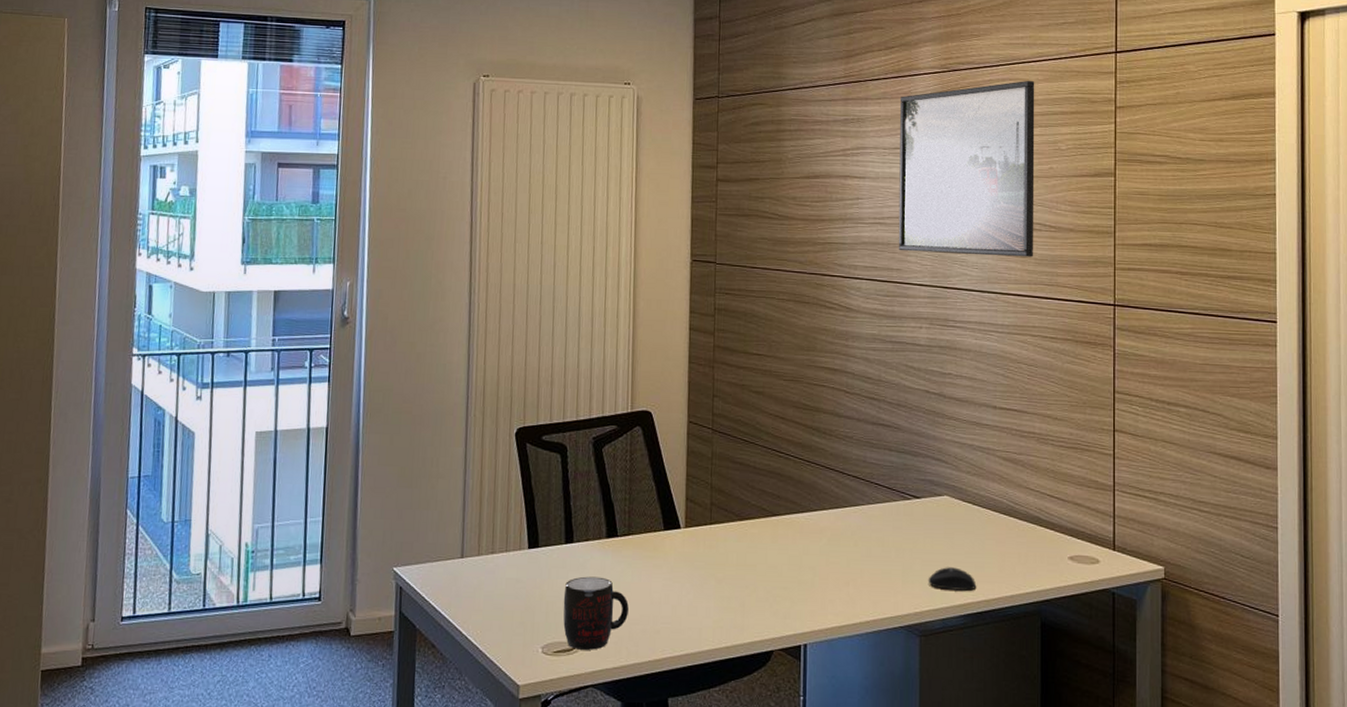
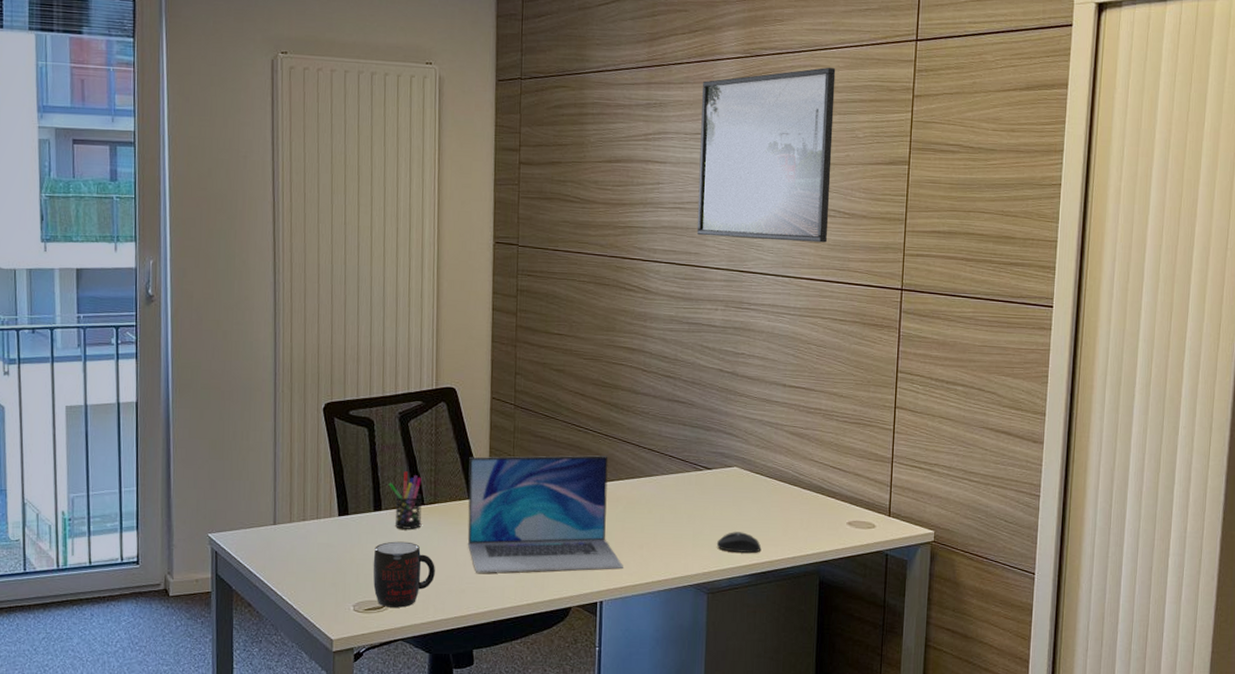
pen holder: none [581,500,615,563] -> present [388,471,422,529]
laptop: none [663,483,828,612] -> present [467,455,623,573]

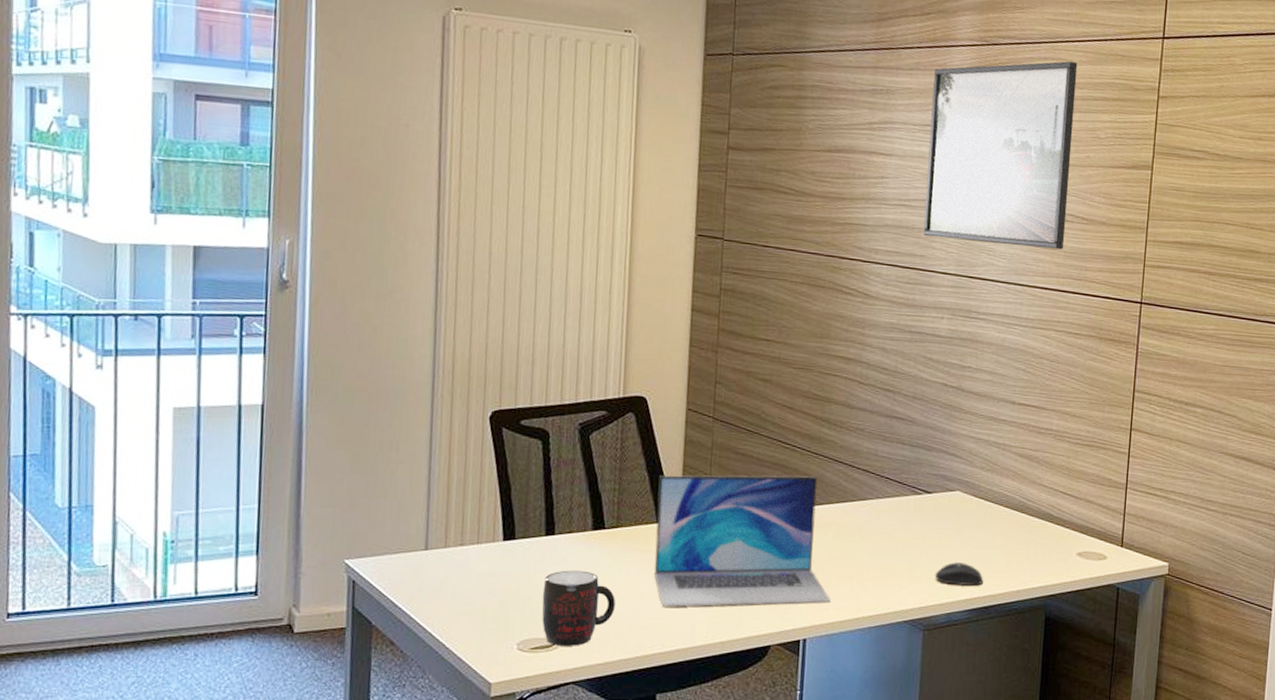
pen holder: present [388,471,422,529] -> none [564,490,603,557]

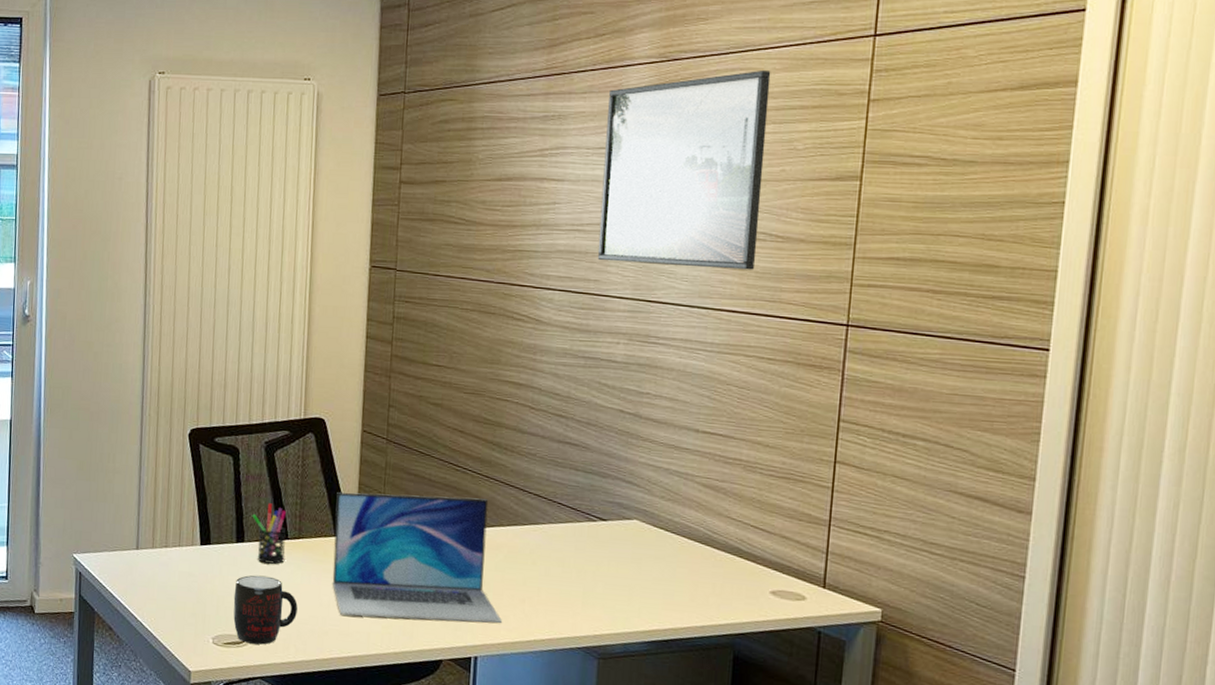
pen holder: none [564,490,603,557] -> present [252,503,286,564]
mouse: present [934,562,984,586] -> none [610,592,664,618]

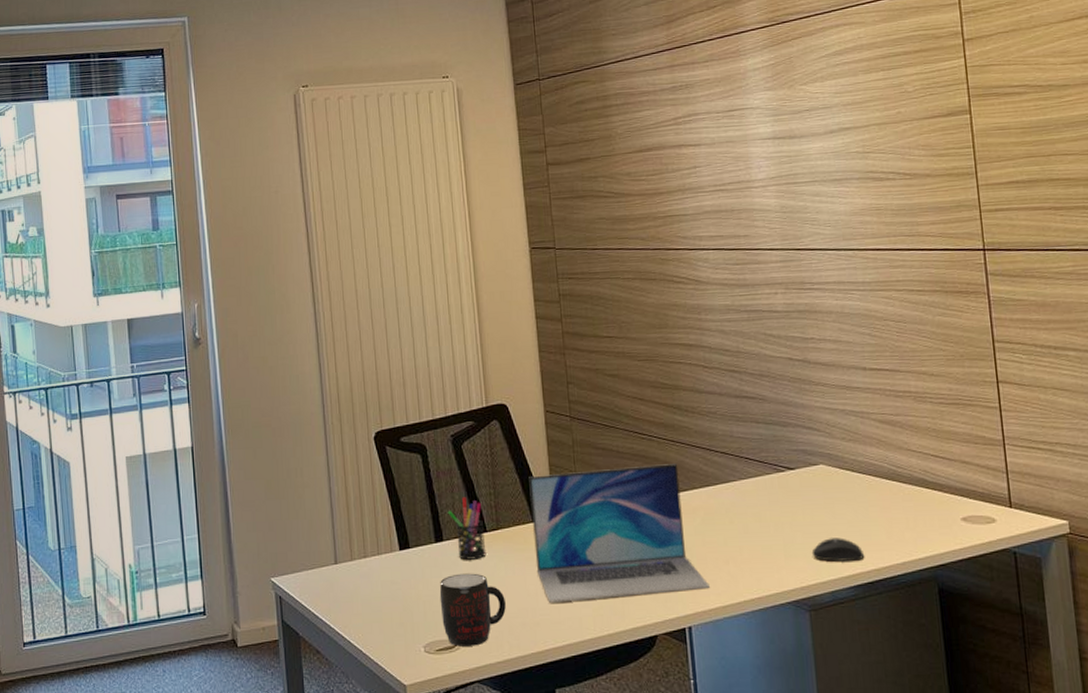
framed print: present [597,69,771,270] -> none [729,22,890,217]
mouse: none [610,592,664,618] -> present [811,538,865,562]

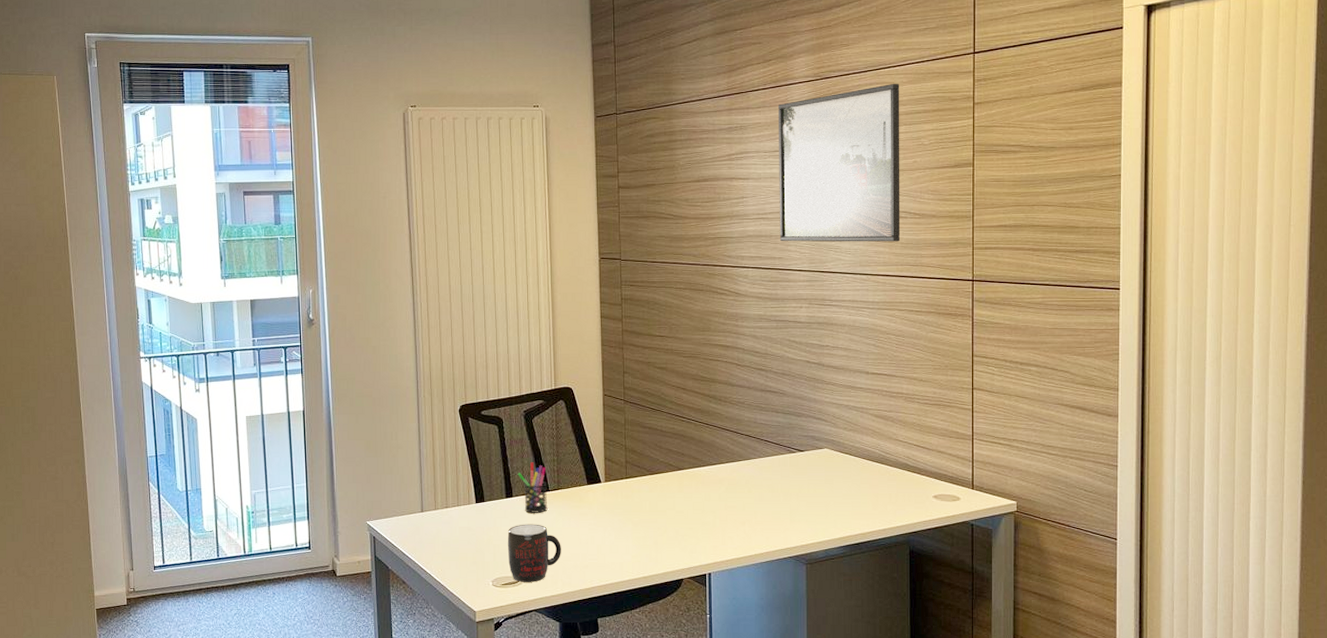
laptop: present [529,464,710,603] -> none [587,443,728,550]
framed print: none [729,22,890,217] -> present [779,83,901,242]
mouse: present [811,538,865,562] -> none [812,507,854,526]

